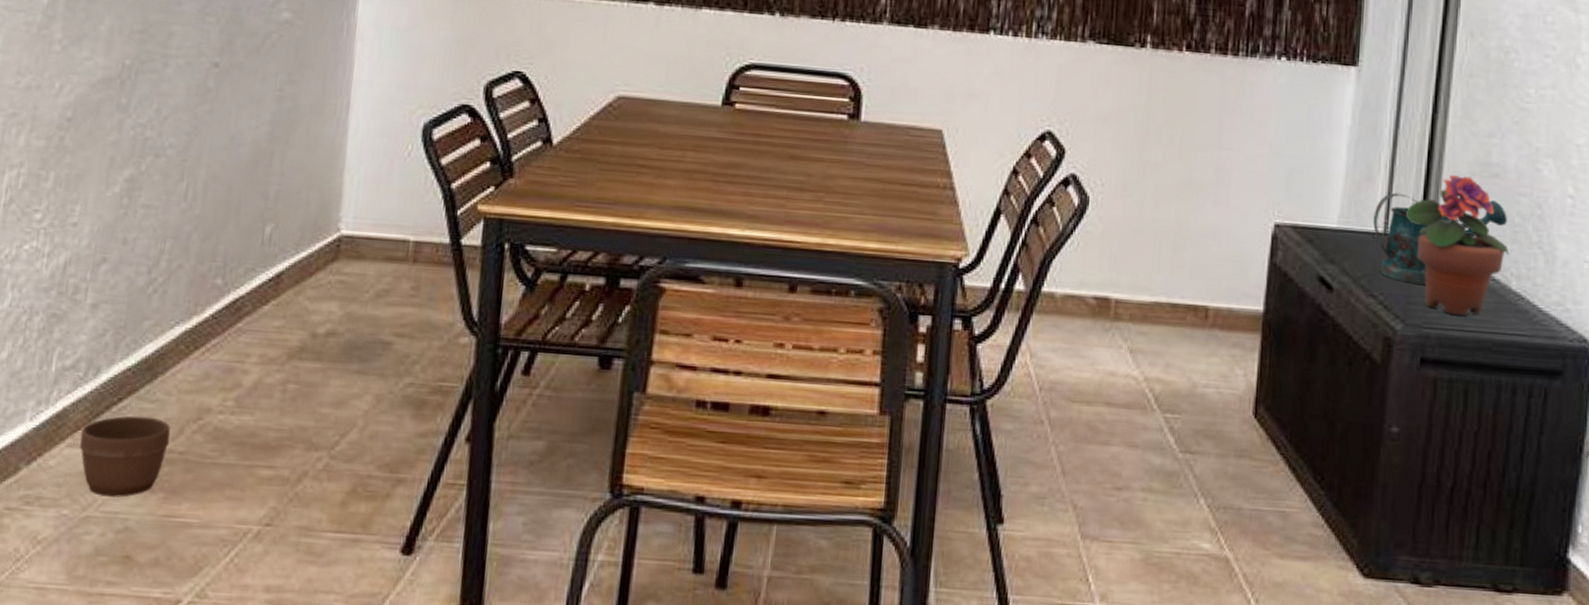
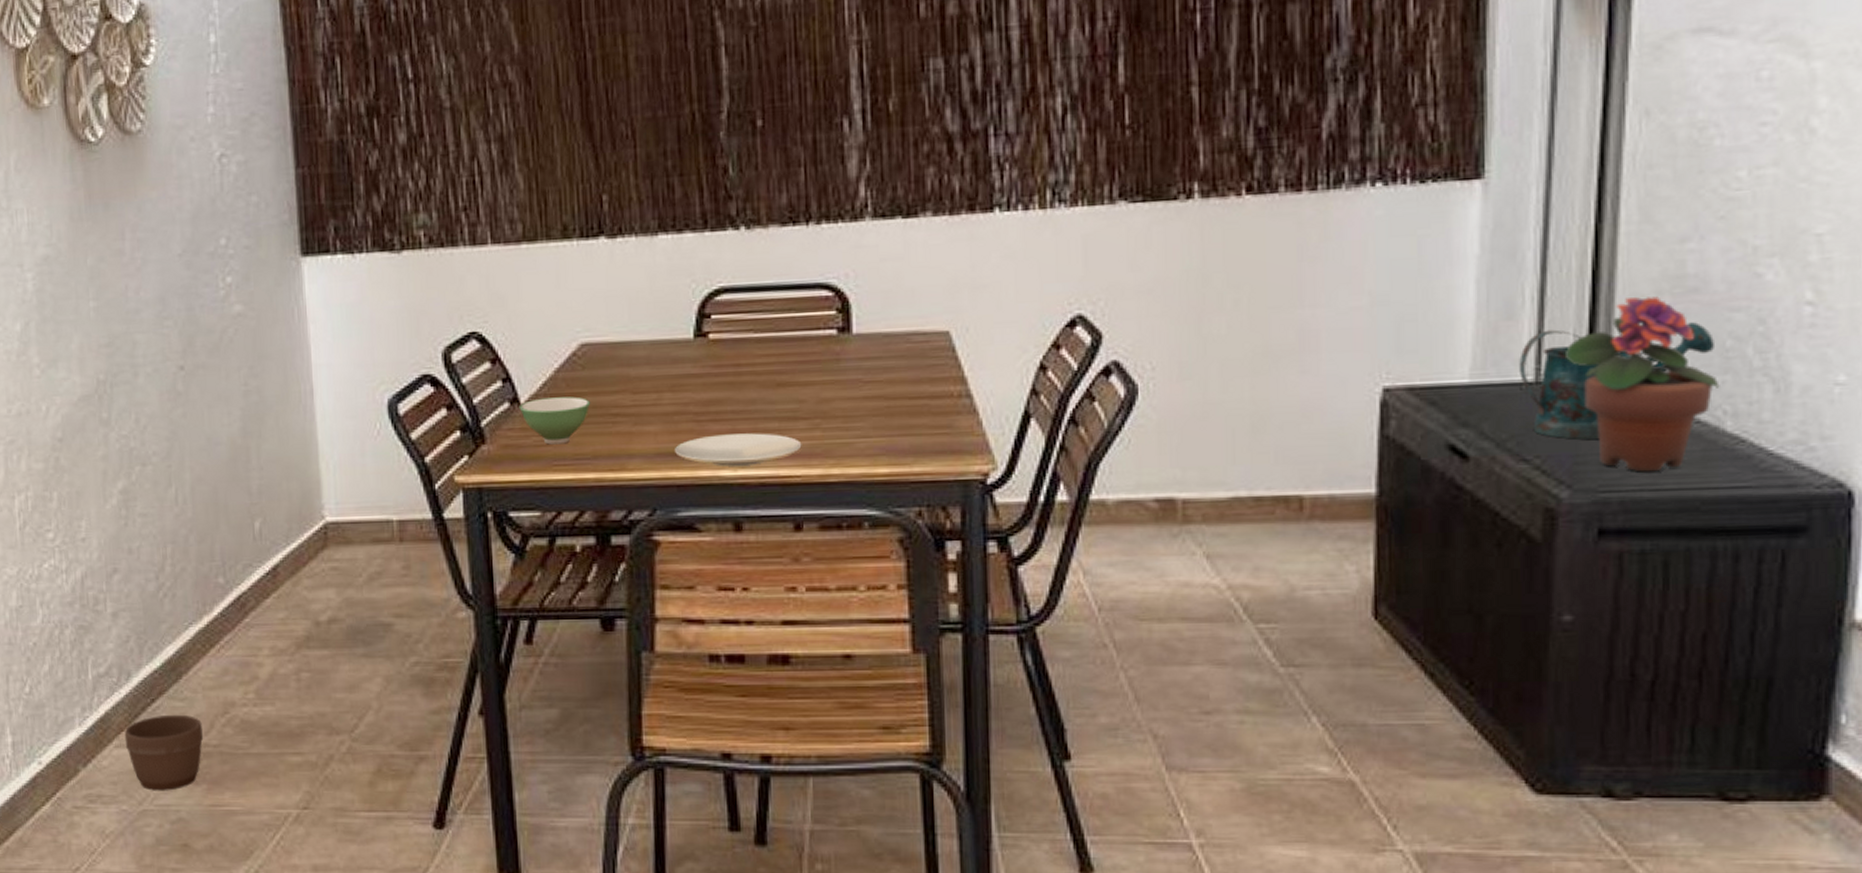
bowl: none [551,141,620,187] -> present [519,397,591,445]
plate: none [691,195,805,228] -> present [675,433,802,466]

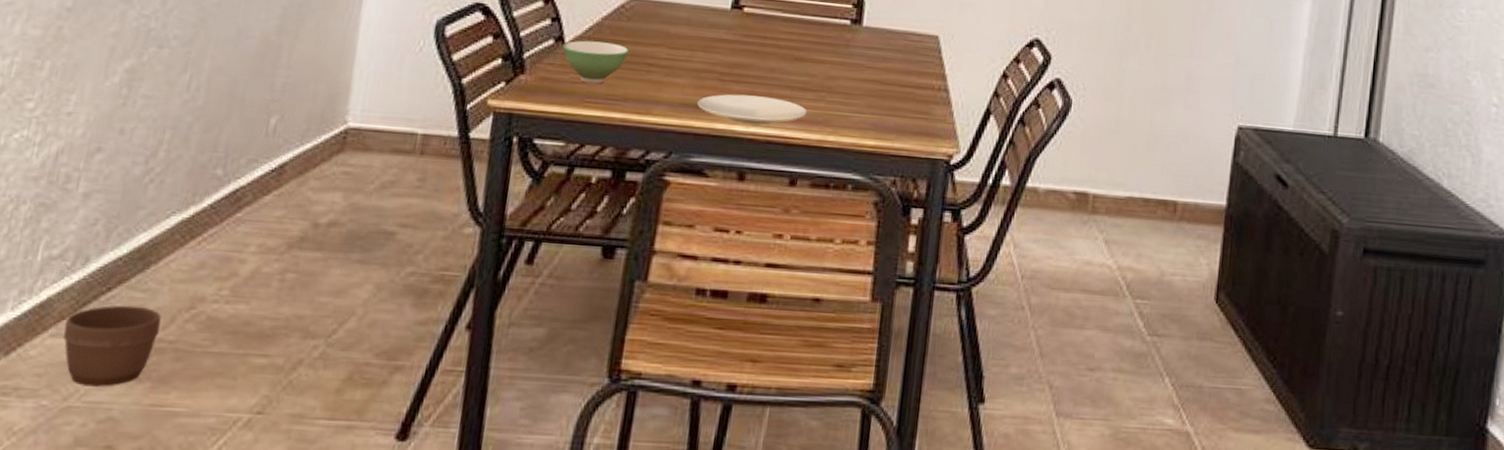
watering can: present [1519,322,1714,440] -> none [1325,99,1441,182]
potted flower: present [1566,296,1720,472] -> none [1354,85,1442,211]

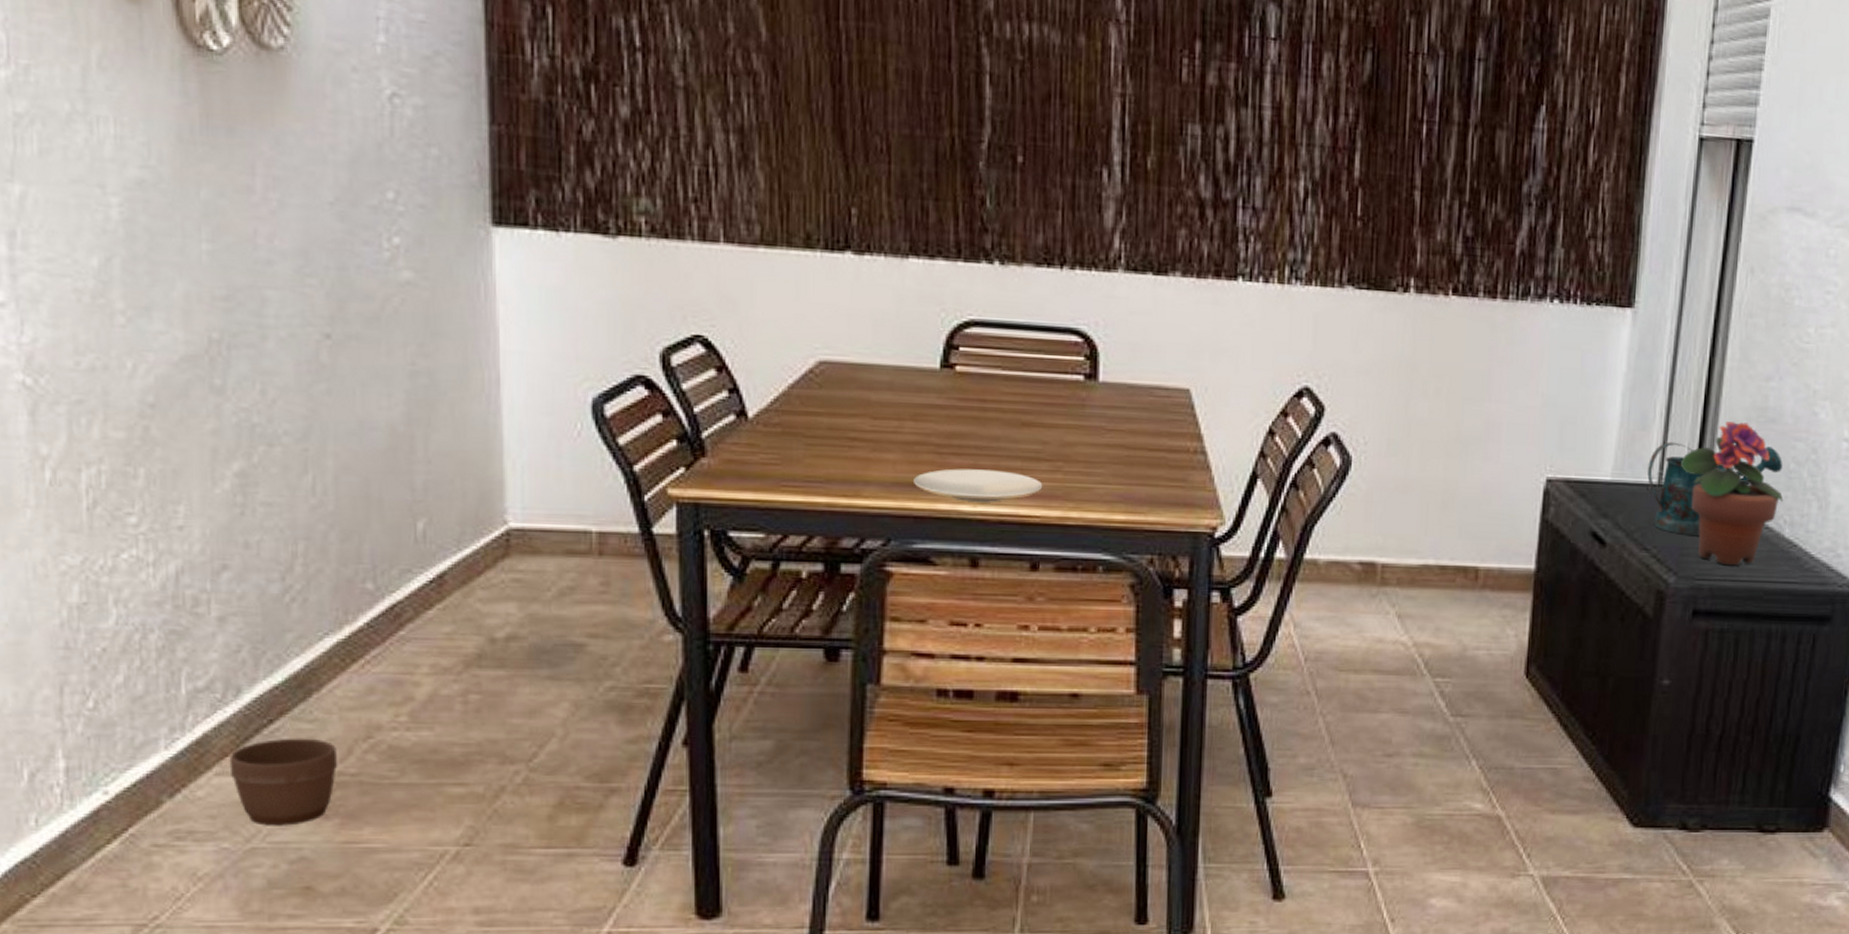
bowl: present [562,40,630,84] -> none [746,414,827,465]
watering can: none [1325,99,1441,182] -> present [1647,441,1783,535]
potted flower: none [1354,85,1442,211] -> present [1681,422,1784,566]

